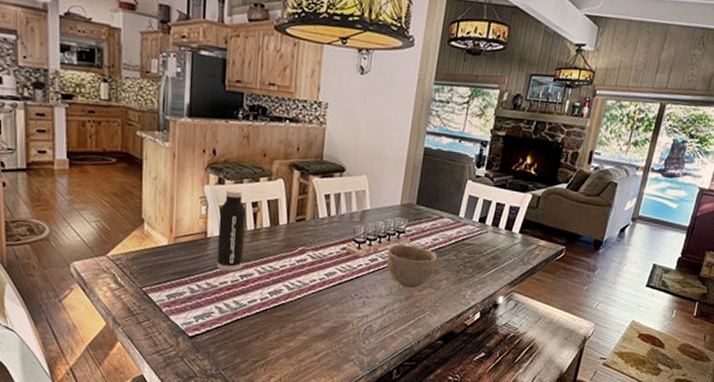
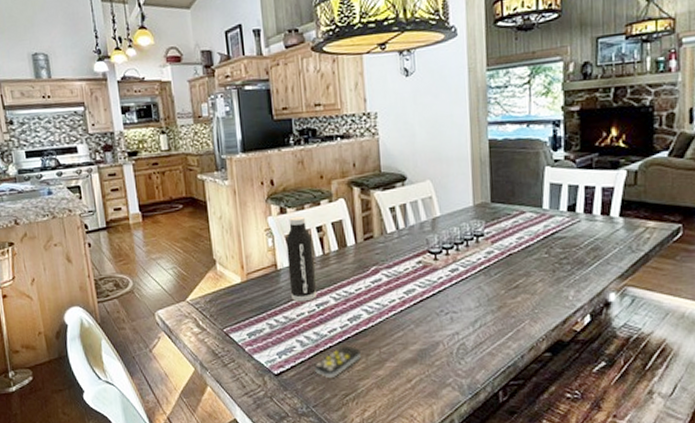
remote control: none [229,316,276,345] -> present [315,345,361,379]
bowl: present [387,244,437,289] -> none [467,248,526,297]

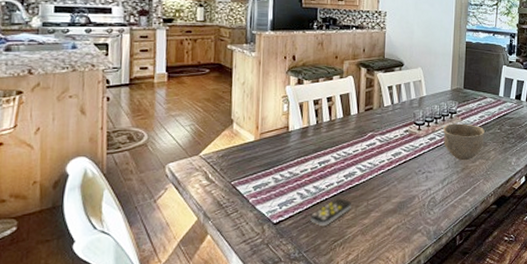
water bottle: present [286,216,316,302] -> none [297,87,322,160]
bowl: none [467,248,526,297] -> present [443,123,485,161]

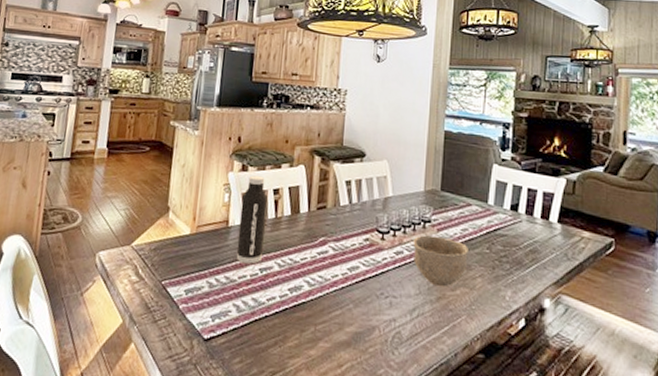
water bottle: none [297,87,322,160] -> present [236,175,268,265]
remote control: present [310,198,351,227] -> none [246,316,295,352]

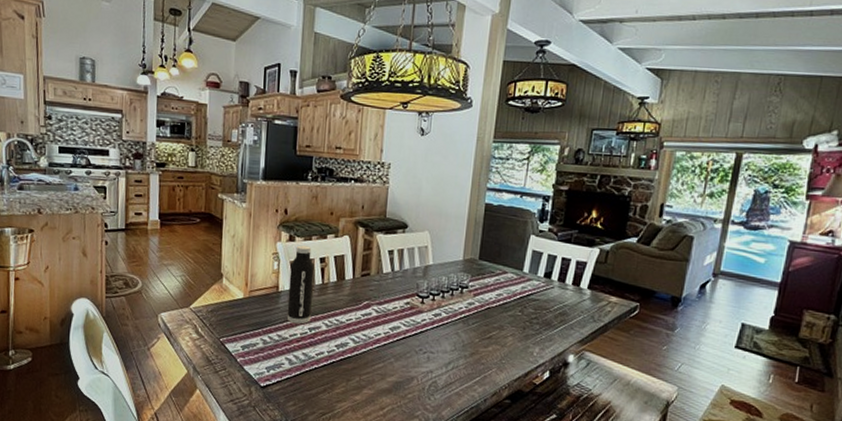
bowl: present [413,235,468,288] -> none [450,299,502,345]

